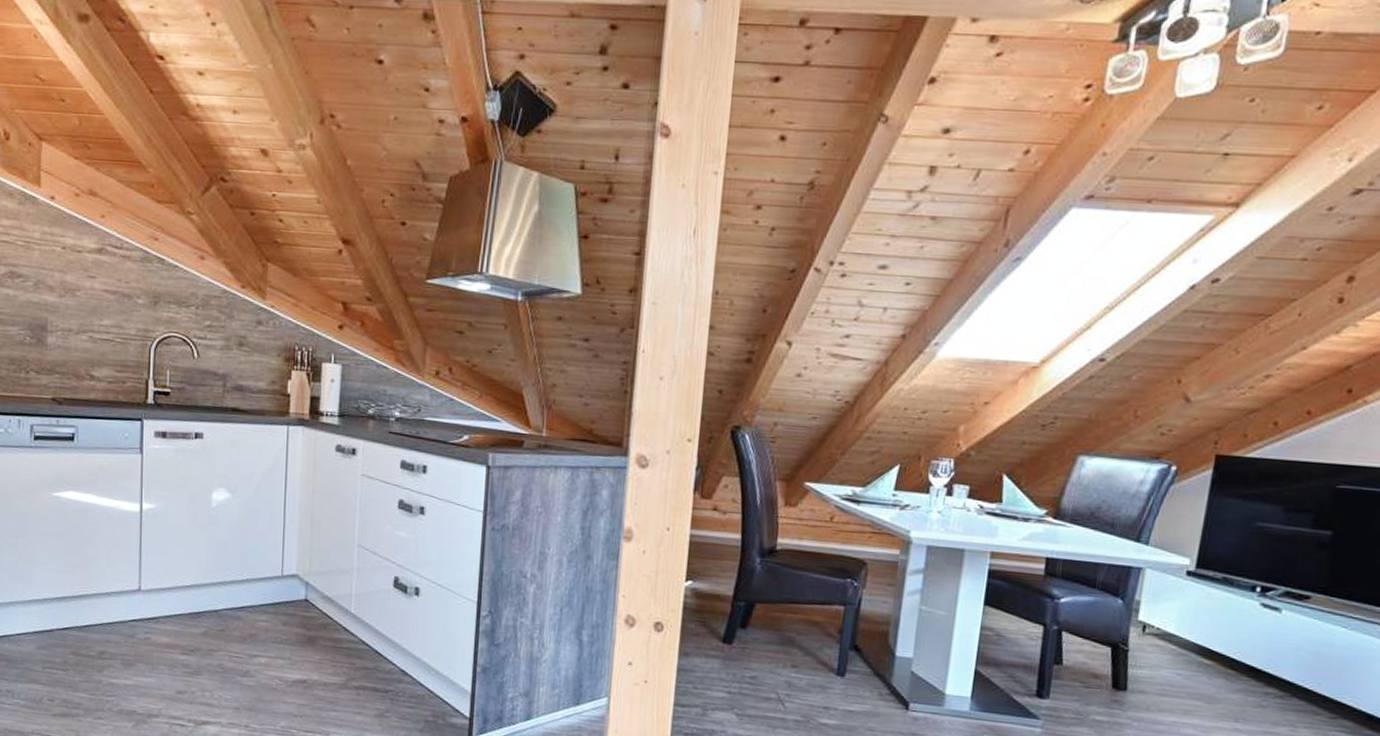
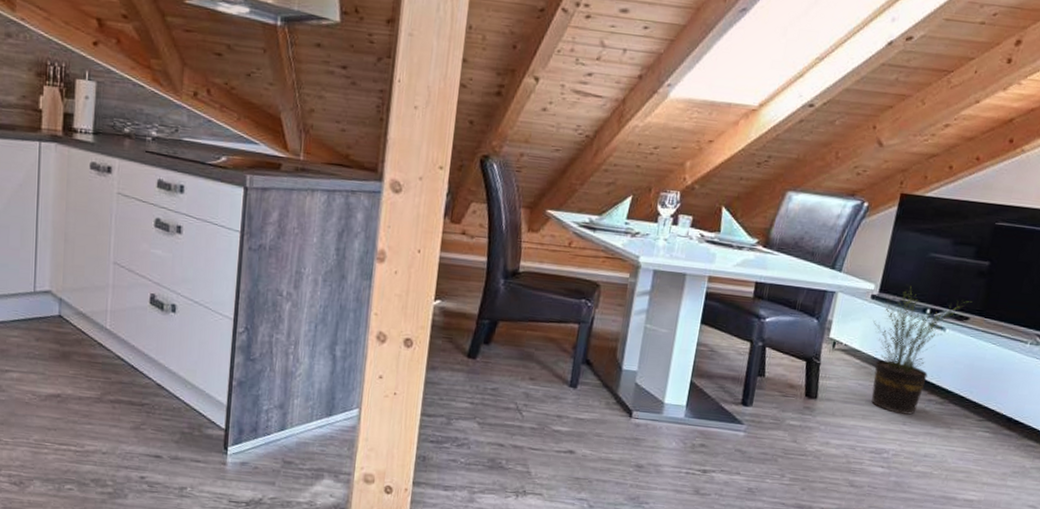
potted plant: none [1189,560,1312,711] -> present [871,286,972,415]

